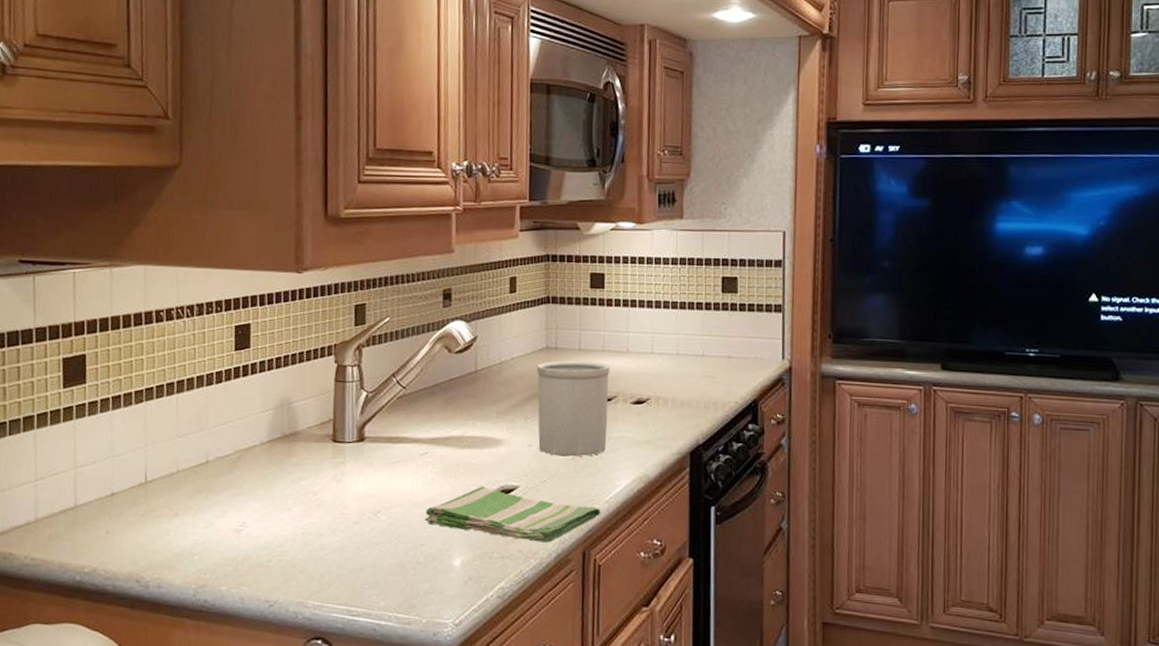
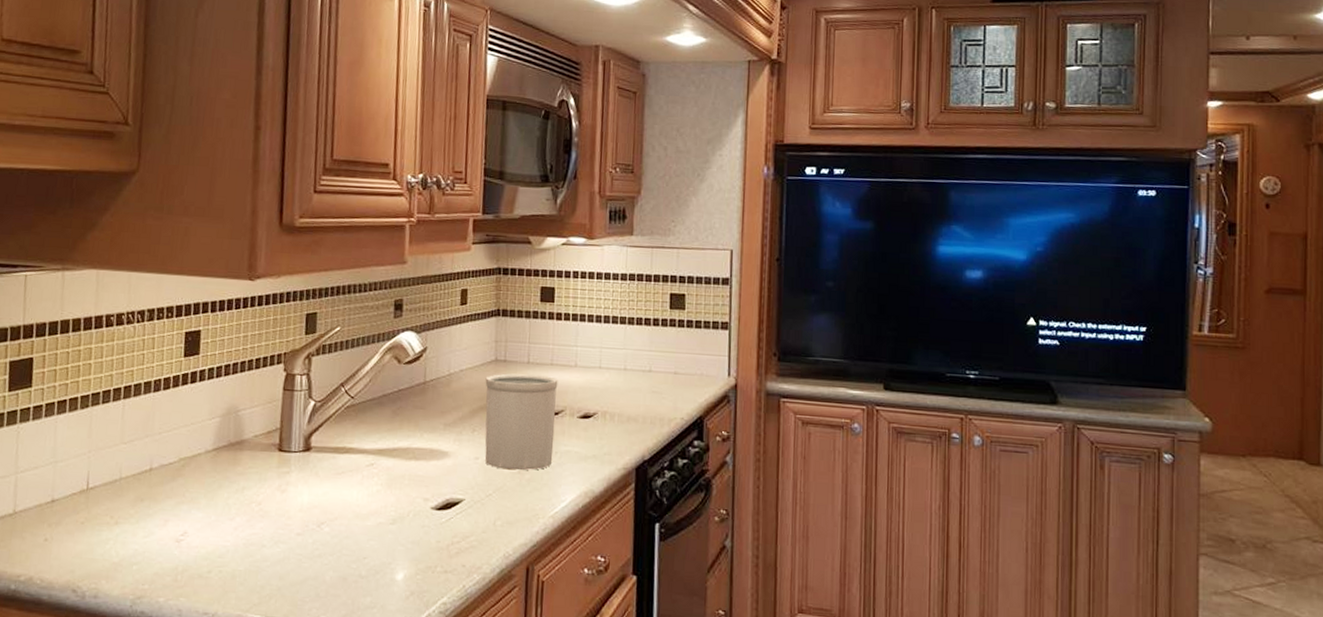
dish towel: present [424,486,601,543] -> none [368,499,546,558]

